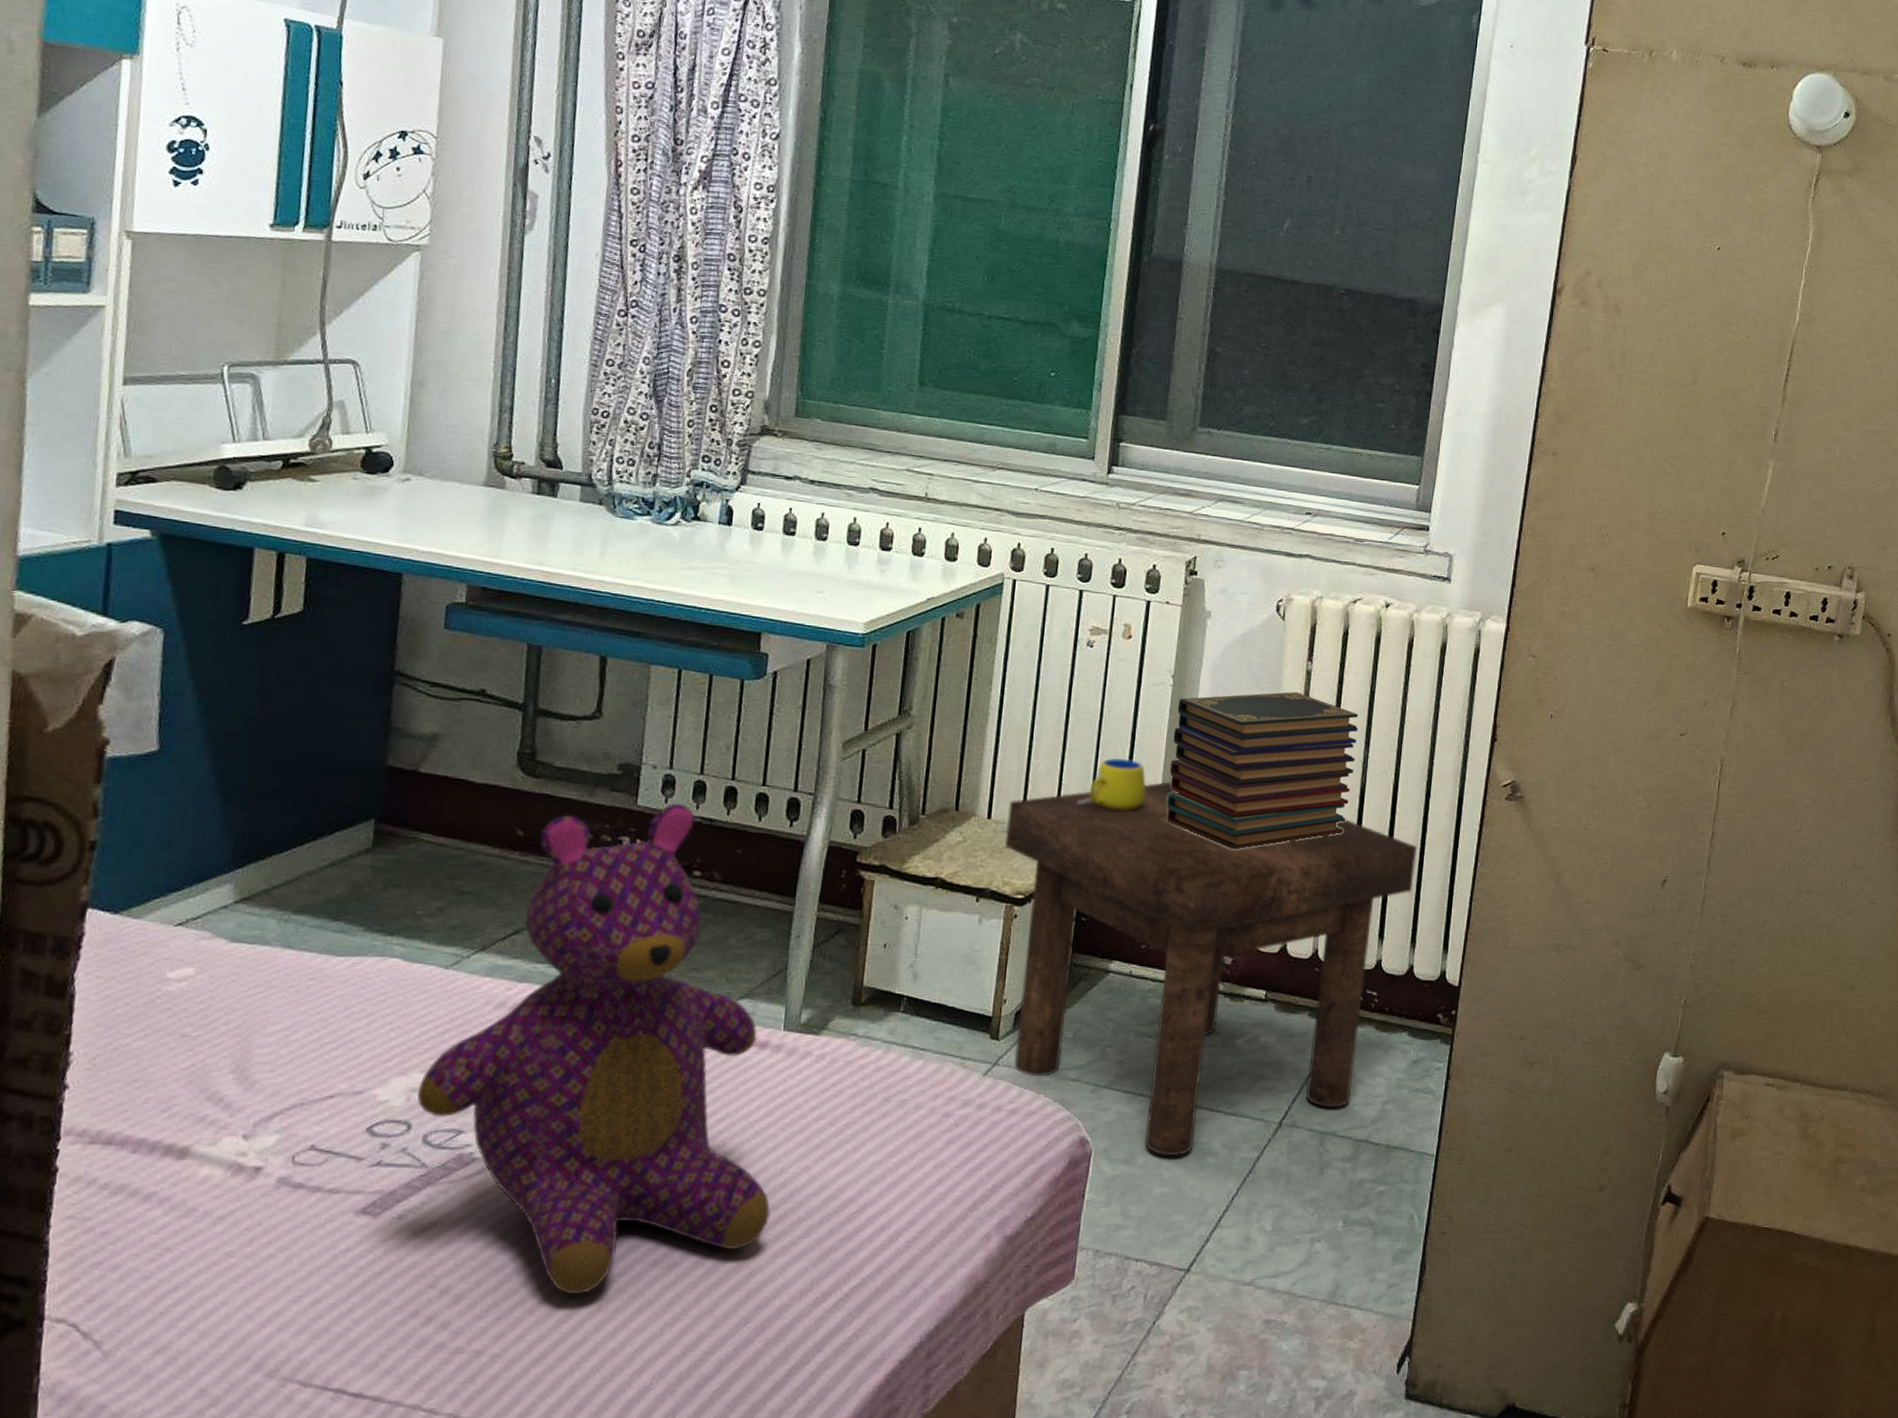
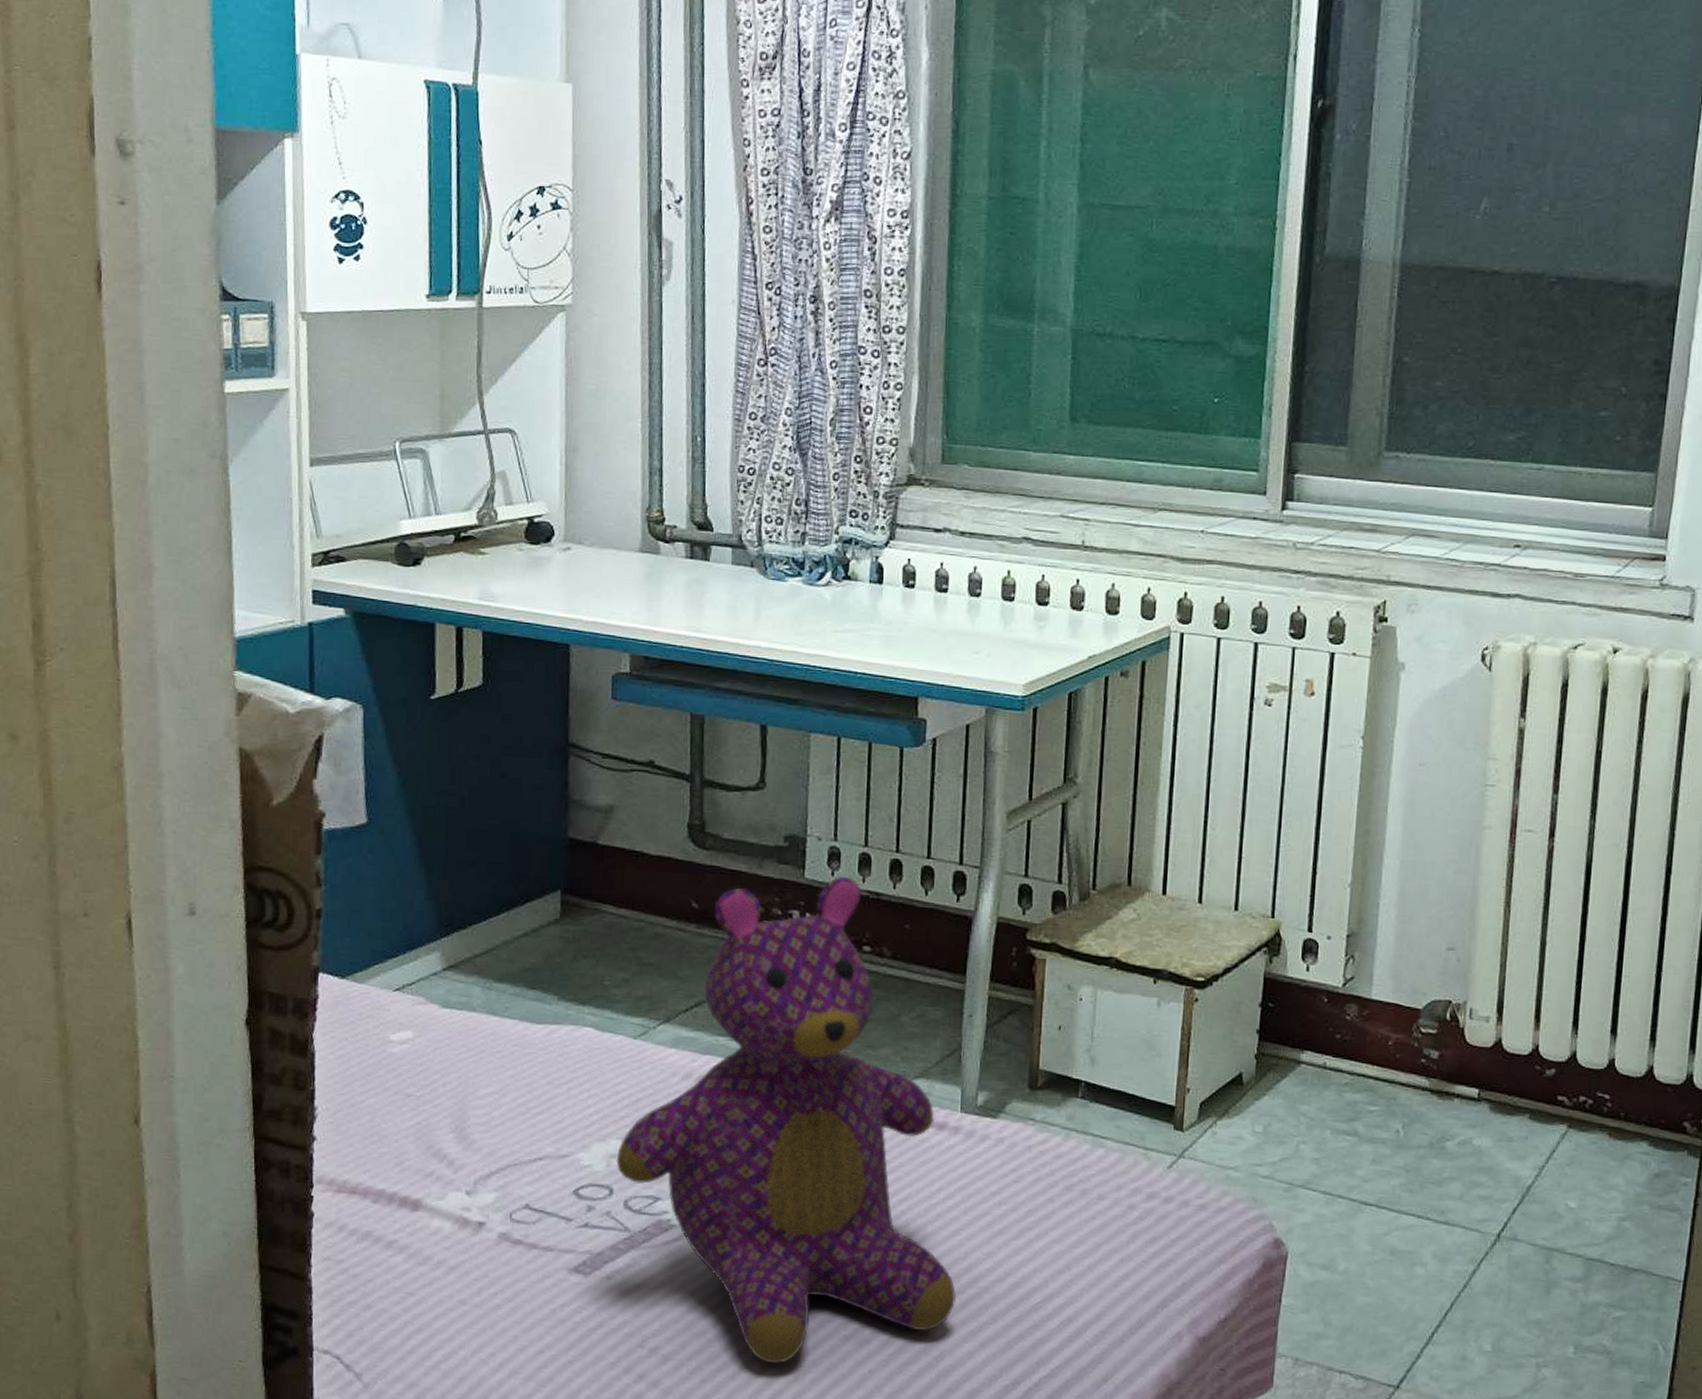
stool: present [1005,781,1417,1157] -> none [1182,855,1656,1264]
mug: present [1078,757,1146,811] -> none [1260,828,1336,888]
book stack: present [1166,692,1358,850] -> none [1359,753,1582,932]

